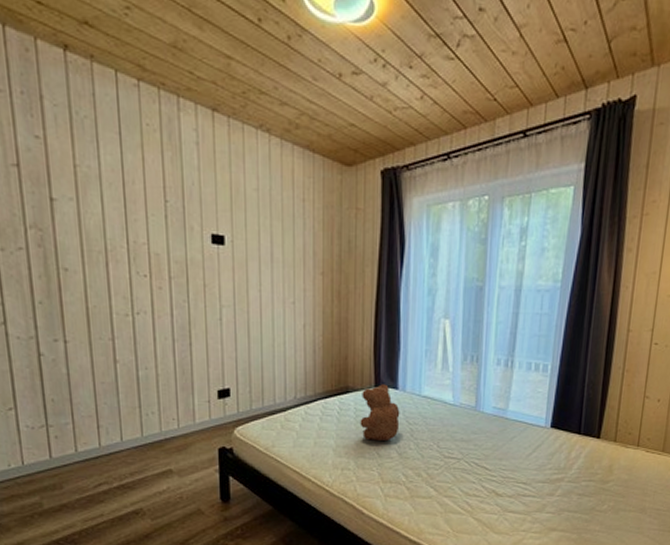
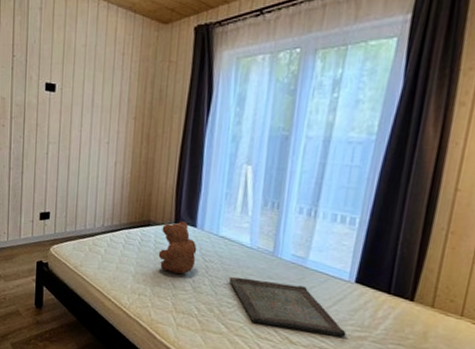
serving tray: none [434,436,546,482] -> present [228,277,346,337]

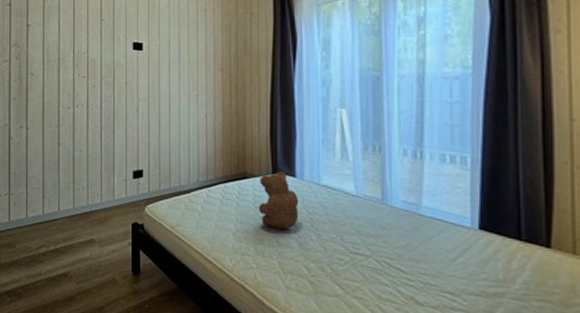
serving tray: present [228,277,346,337] -> none [337,229,480,295]

